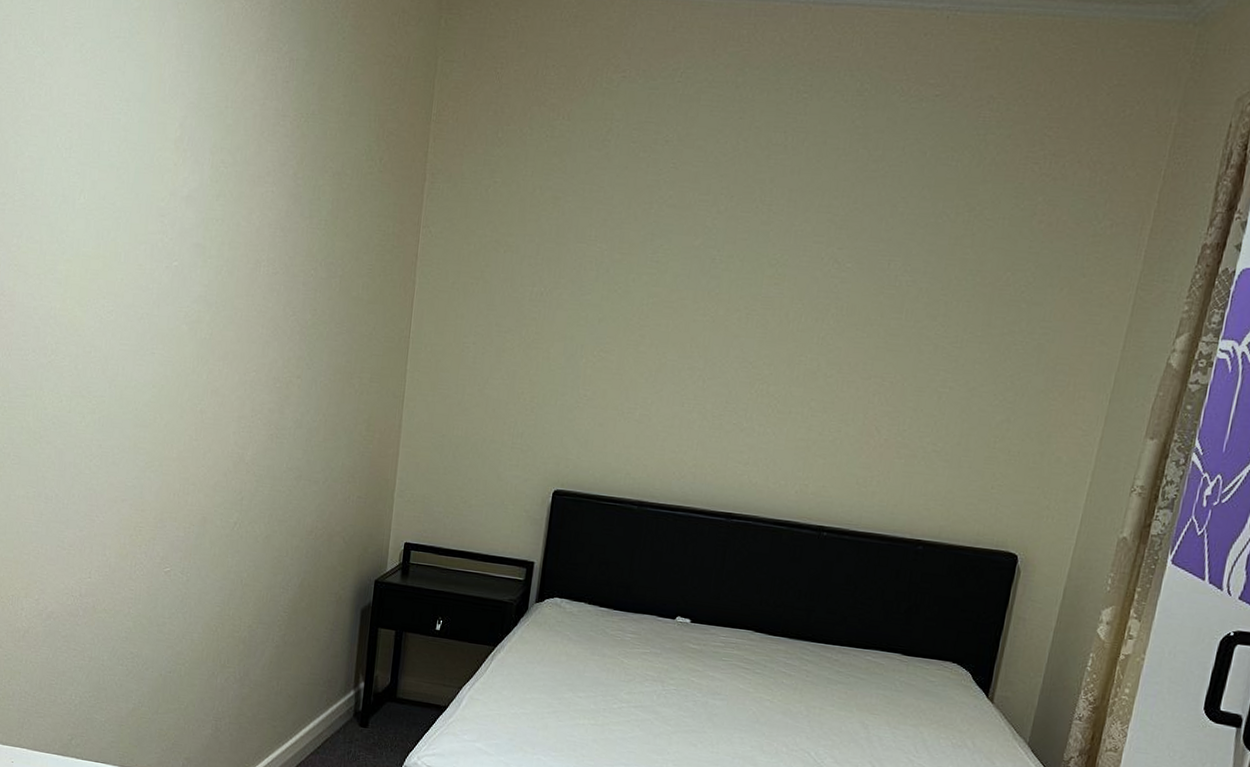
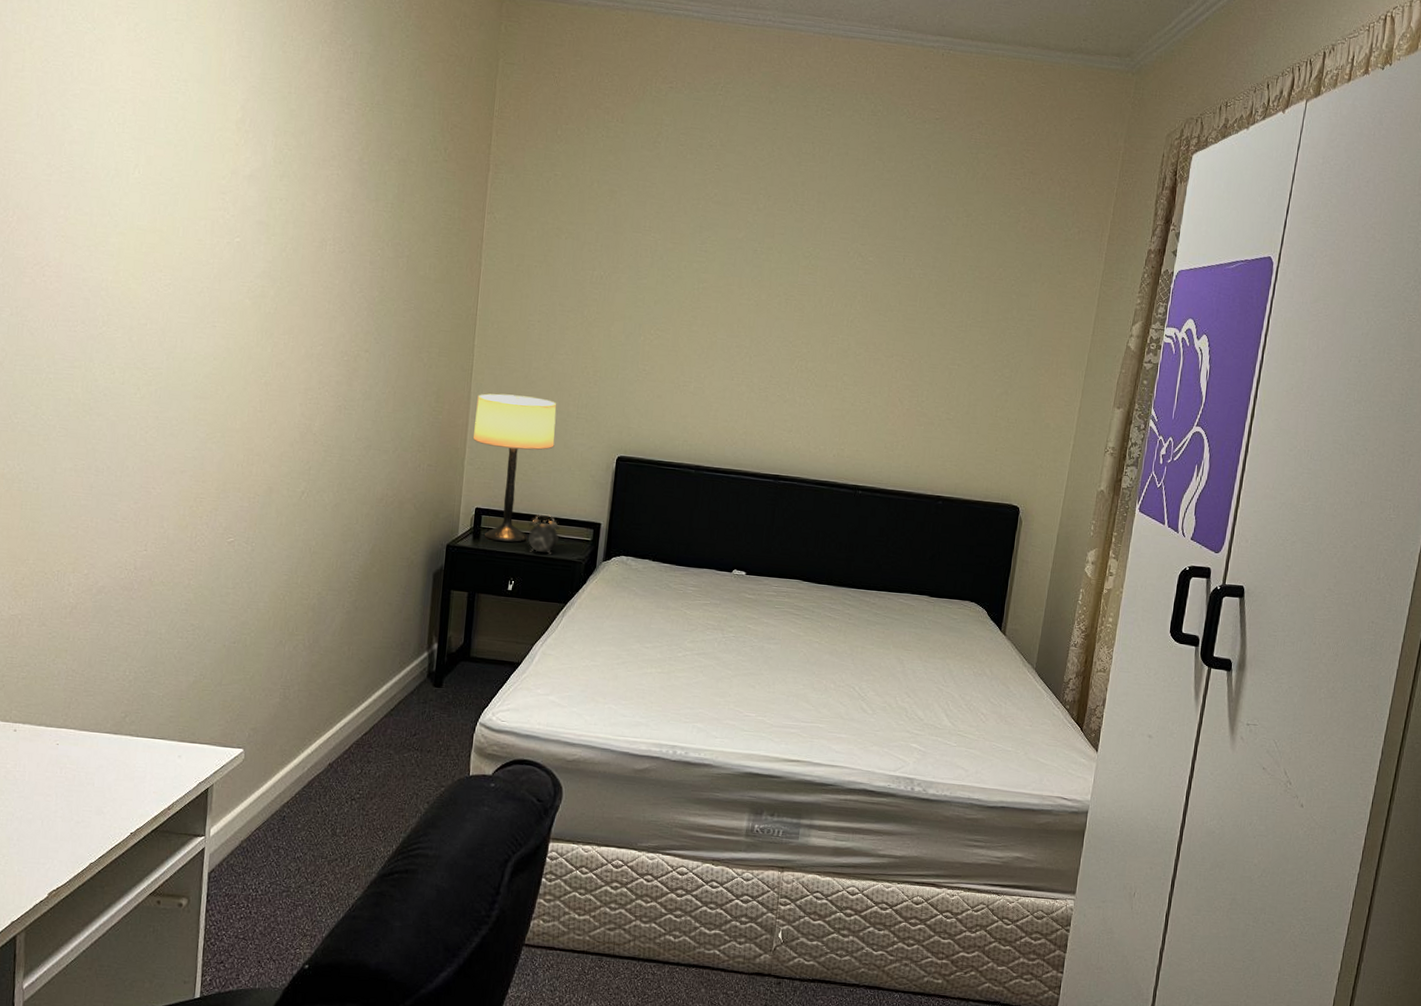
table lamp: none [403,421,491,580] -> present [472,393,557,543]
alarm clock: none [457,550,491,594] -> present [527,514,560,555]

